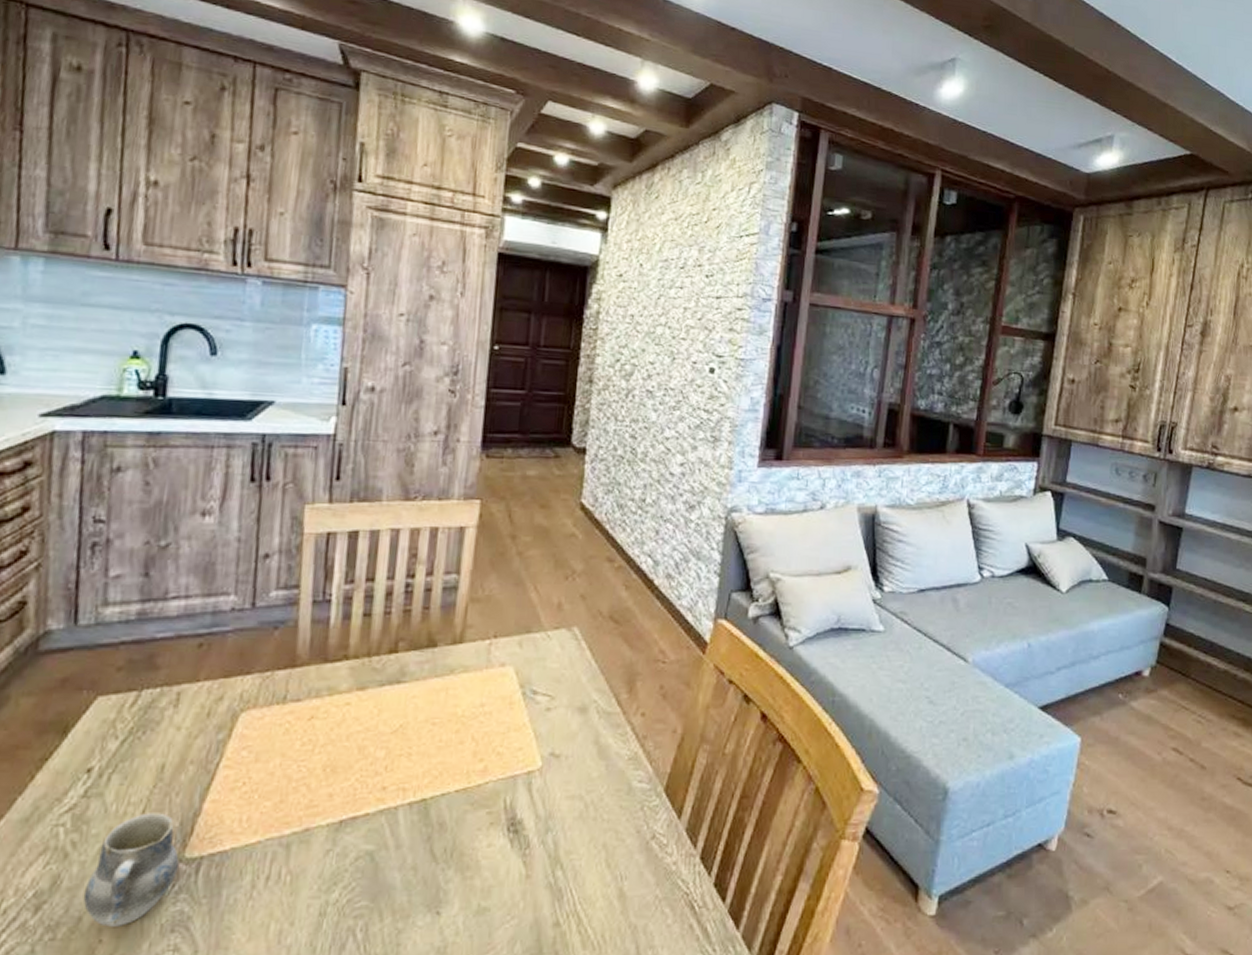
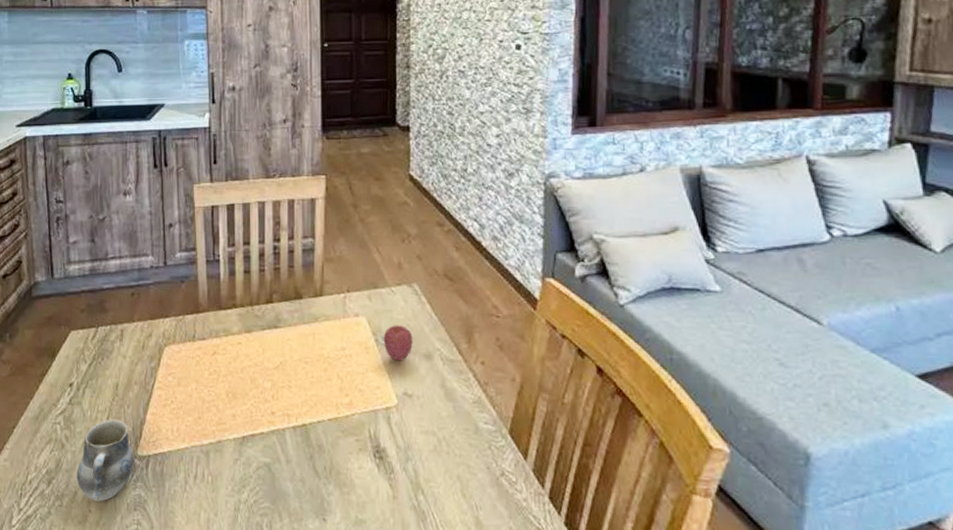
fruit: none [531,675,567,717] -> present [383,325,413,361]

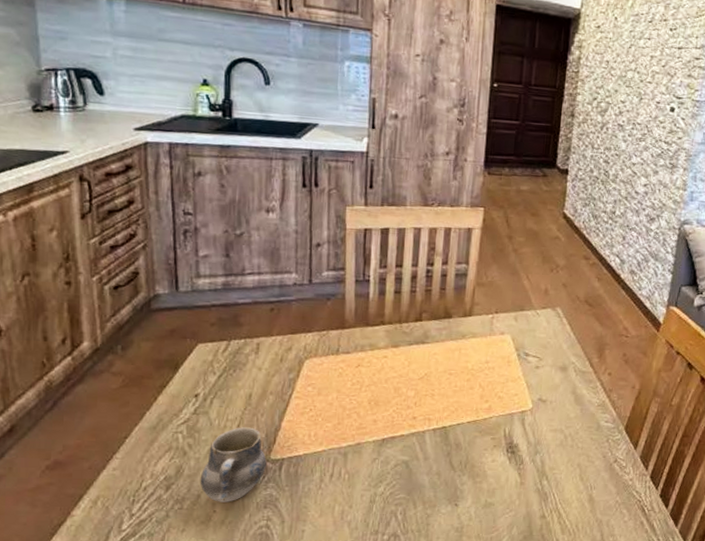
fruit: present [383,325,413,361] -> none [524,342,552,373]

